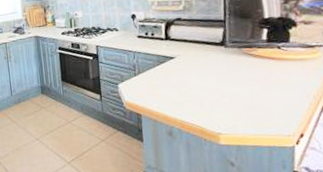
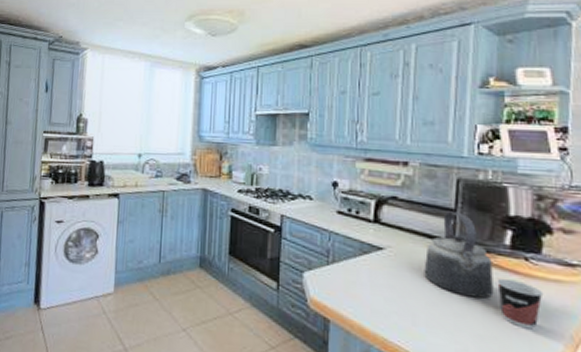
kettle: none [205,21,257,82] -> present [424,211,494,299]
cup: none [258,63,293,97] -> present [497,278,544,329]

